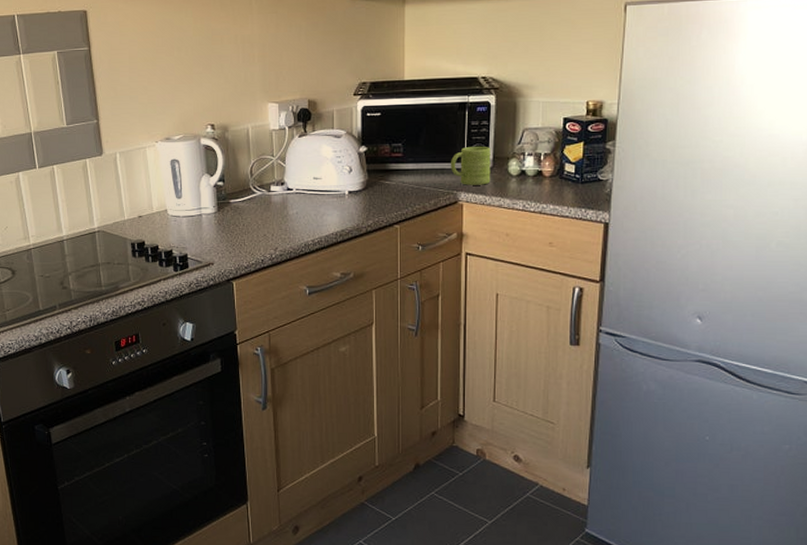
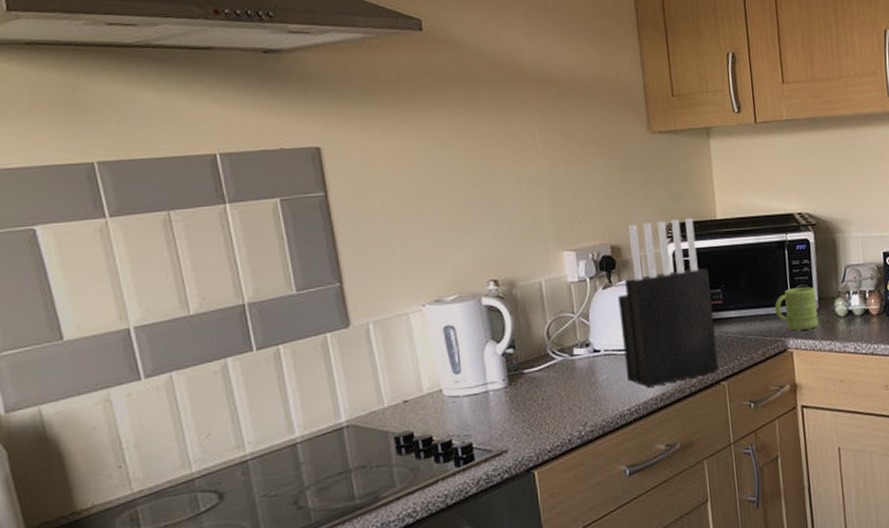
knife block: none [311,77,393,224] -> present [618,217,719,387]

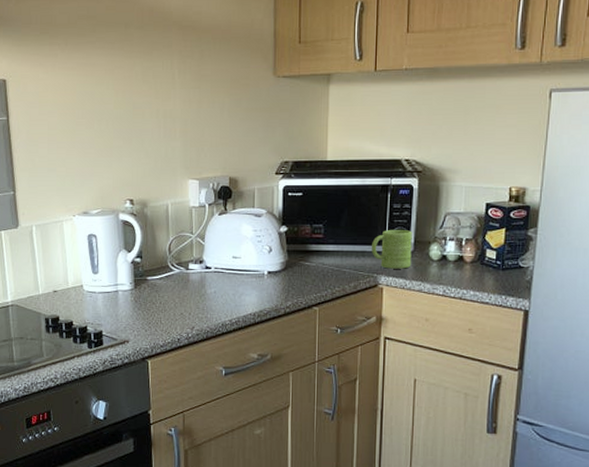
knife block: present [618,217,719,387] -> none [230,157,314,304]

